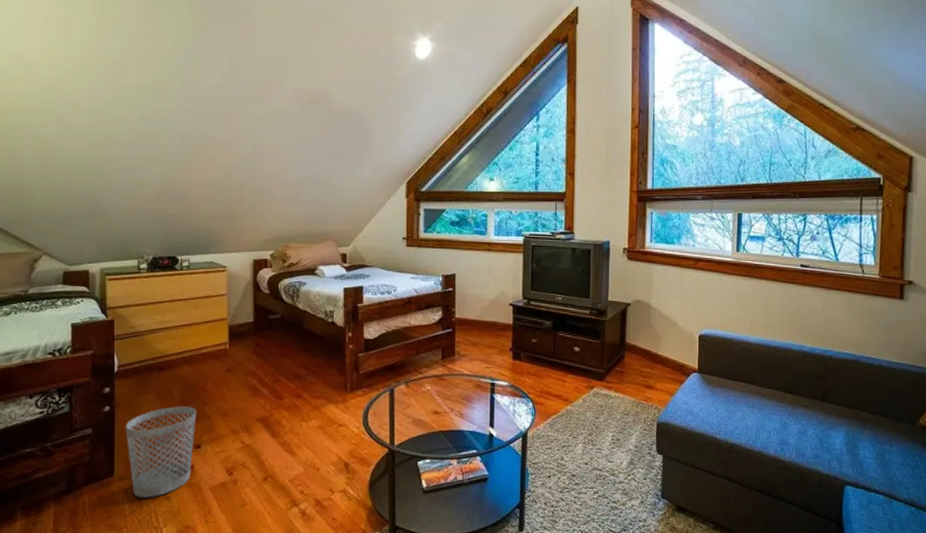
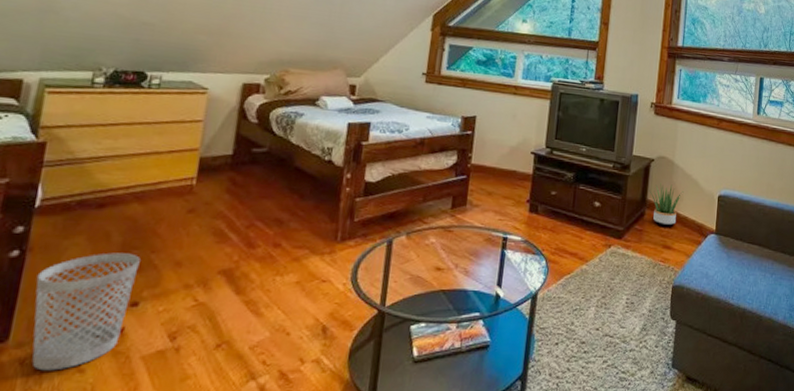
potted plant: none [627,325,663,367] -> present [649,182,684,226]

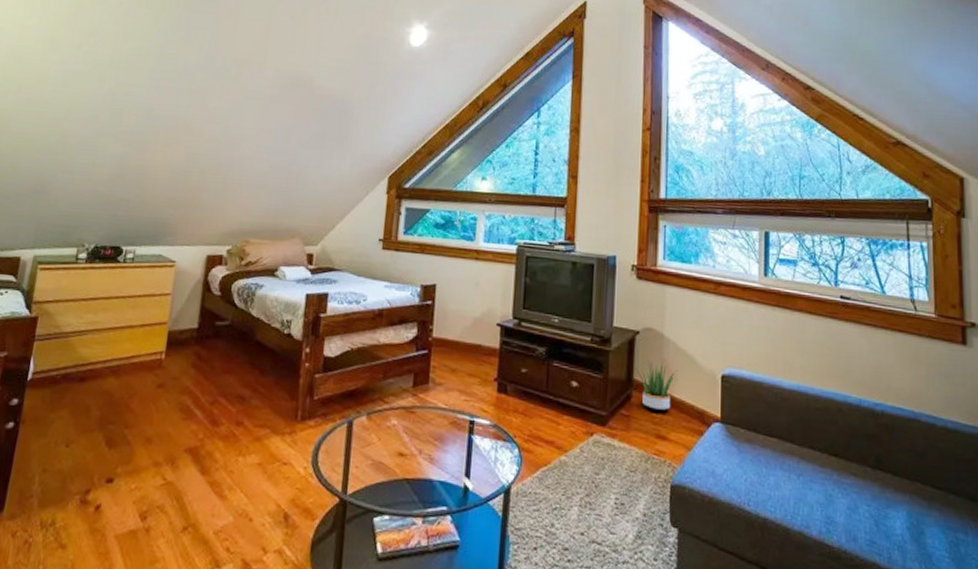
wastebasket: present [31,253,140,371] -> none [22,427,115,545]

